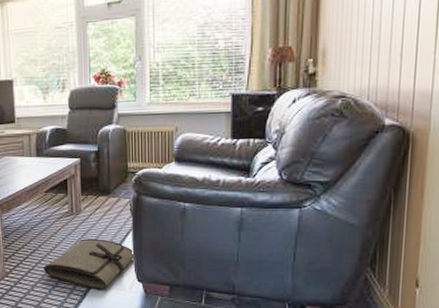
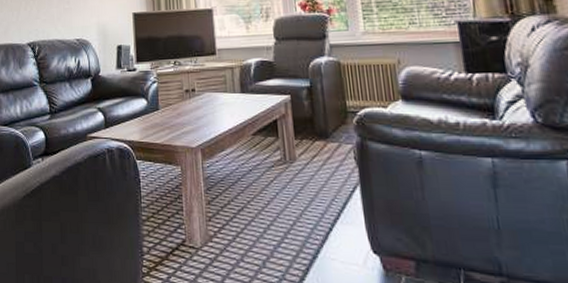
tool roll: present [44,239,136,290] -> none [255,194,368,263]

